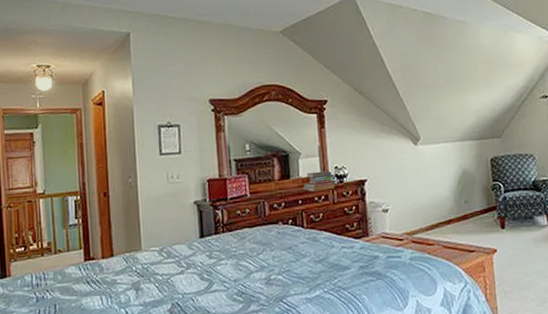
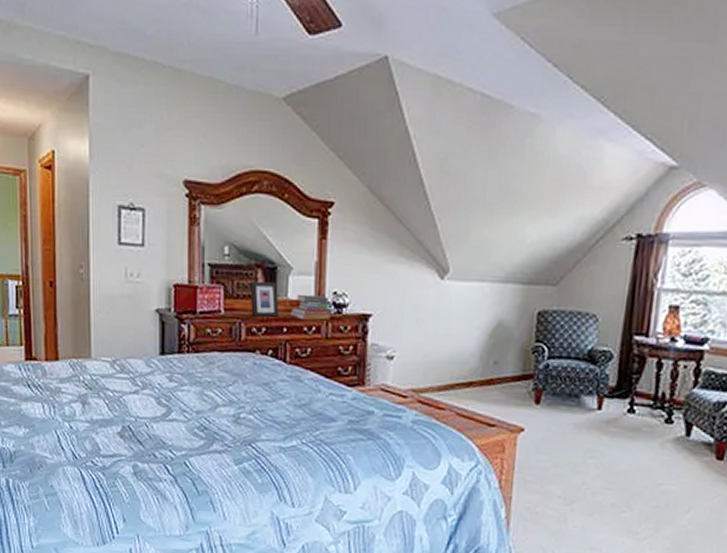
picture frame: none [269,166,294,196] -> present [250,281,279,318]

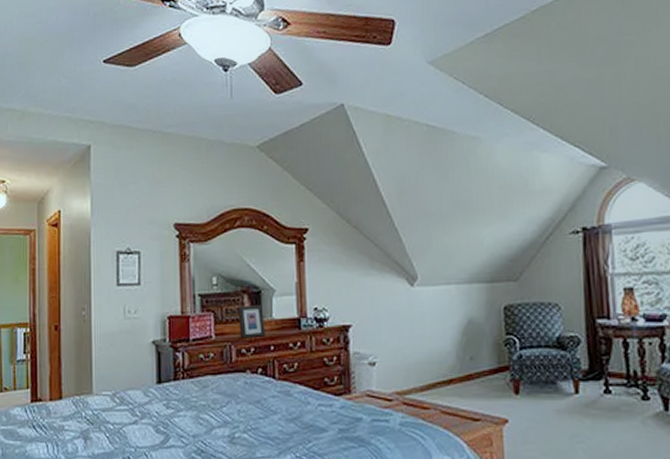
books: present [290,294,331,321] -> none [276,312,313,337]

